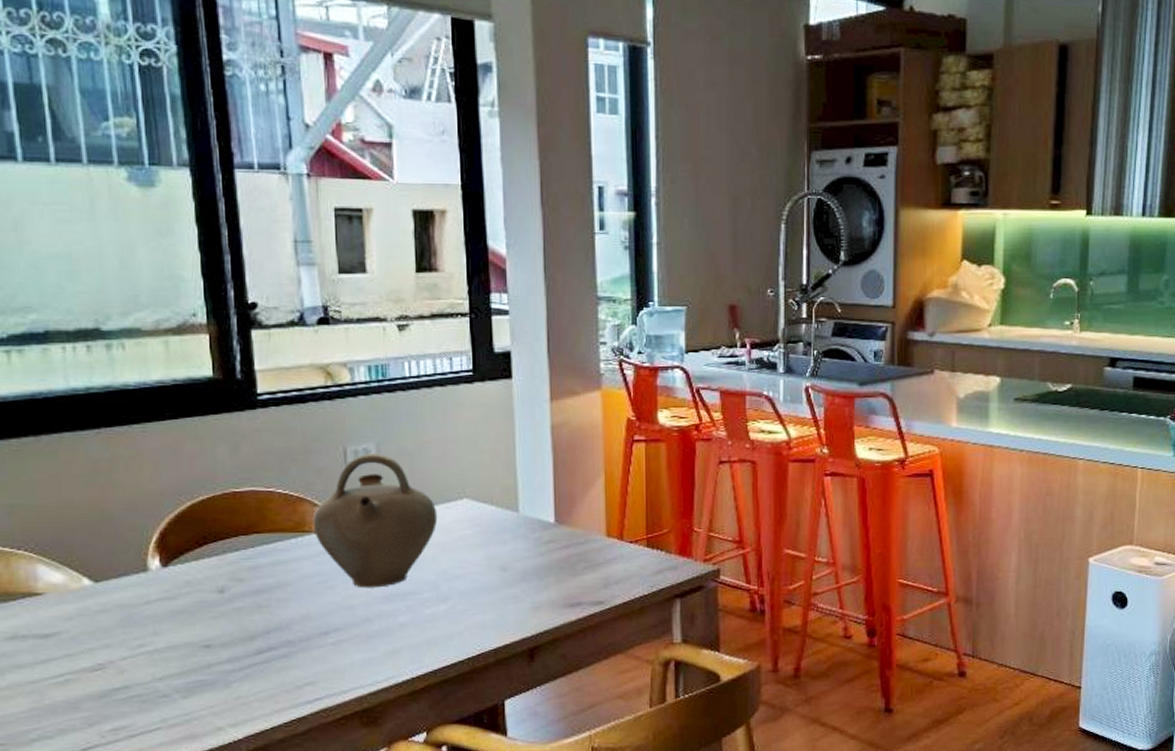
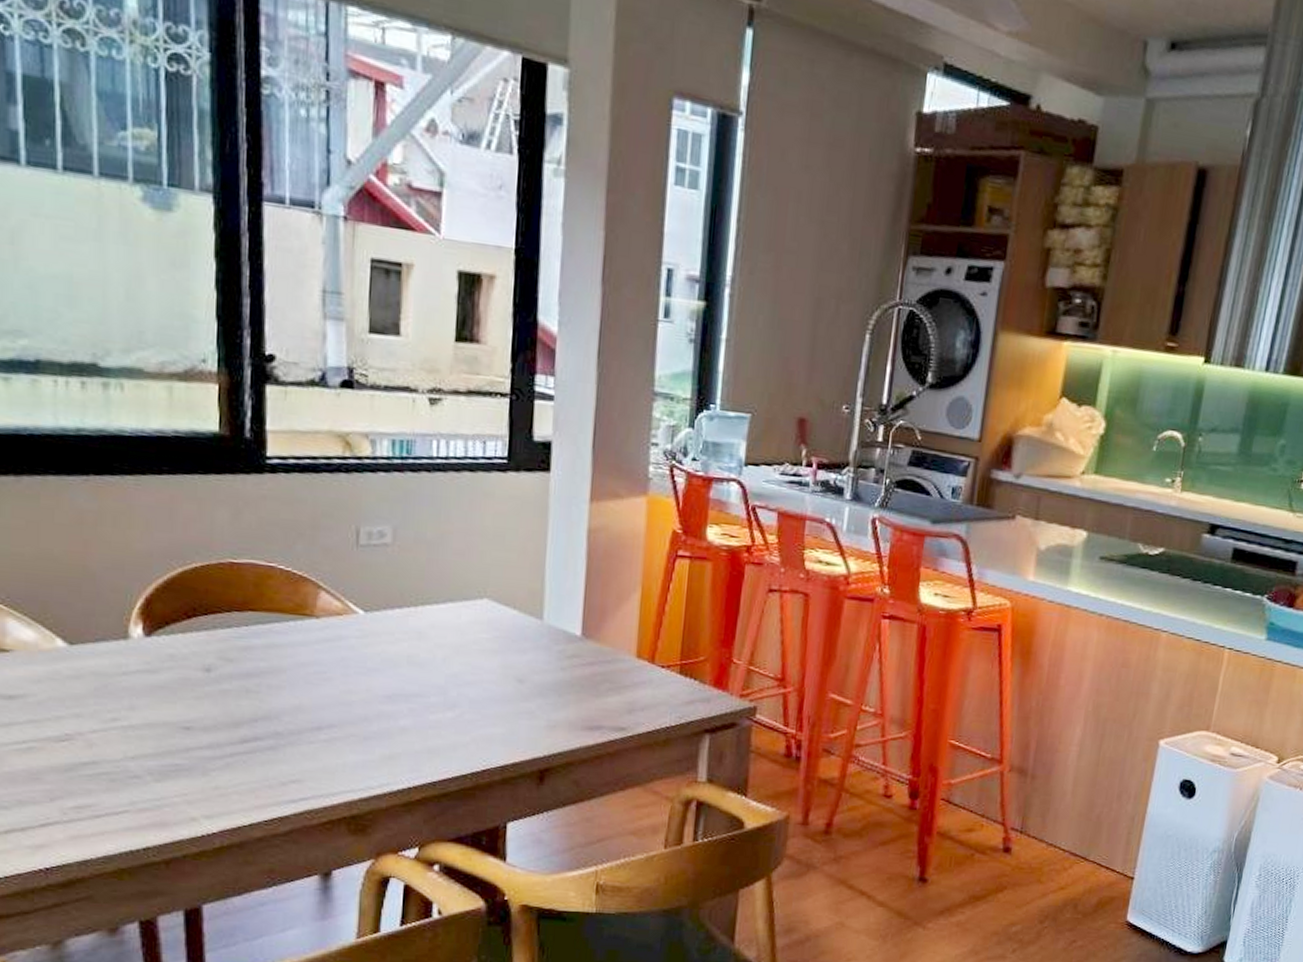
jug: present [312,452,438,588] -> none [315,536,454,686]

